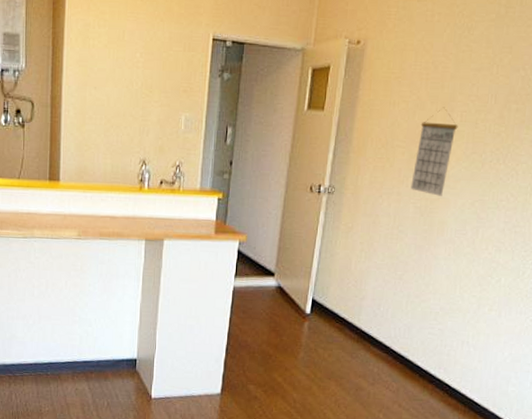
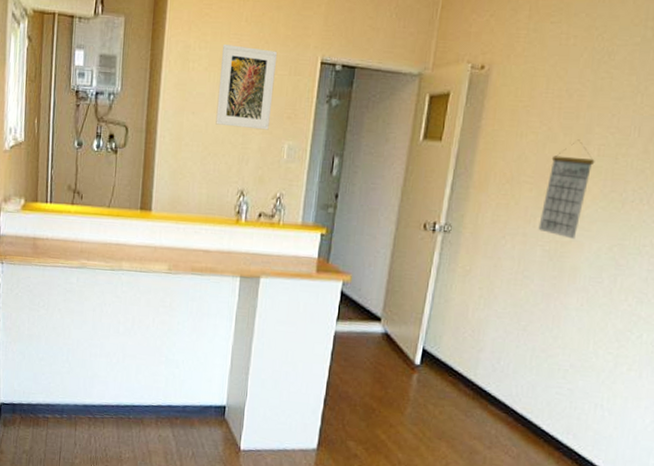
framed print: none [117,23,173,103] -> present [216,45,278,130]

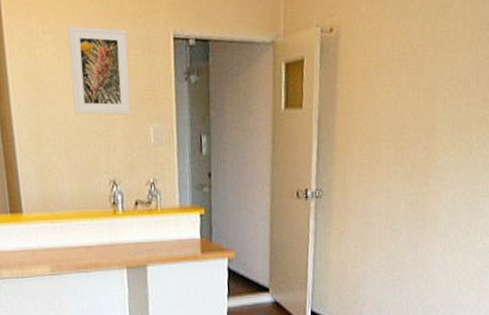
calendar: present [538,139,595,239] -> none [400,94,442,189]

